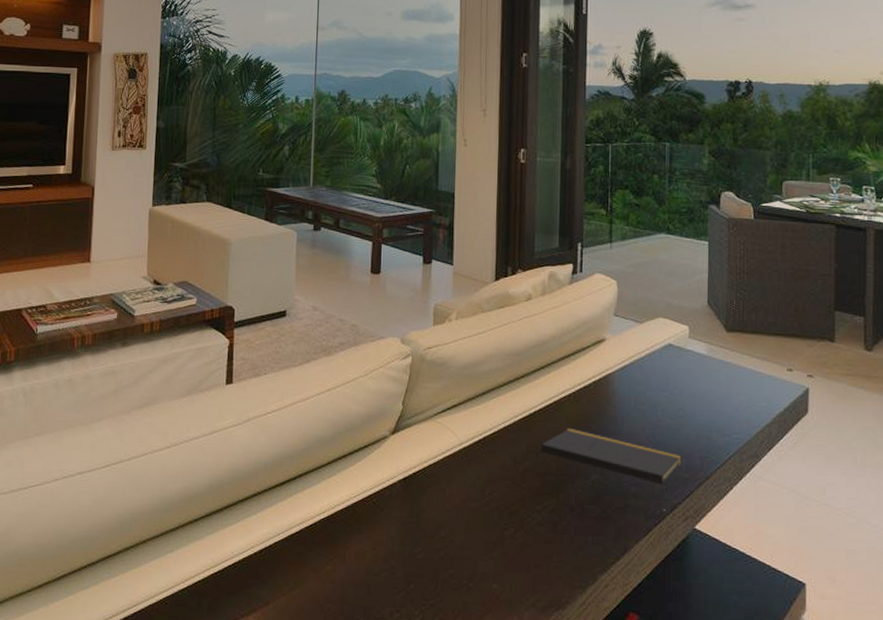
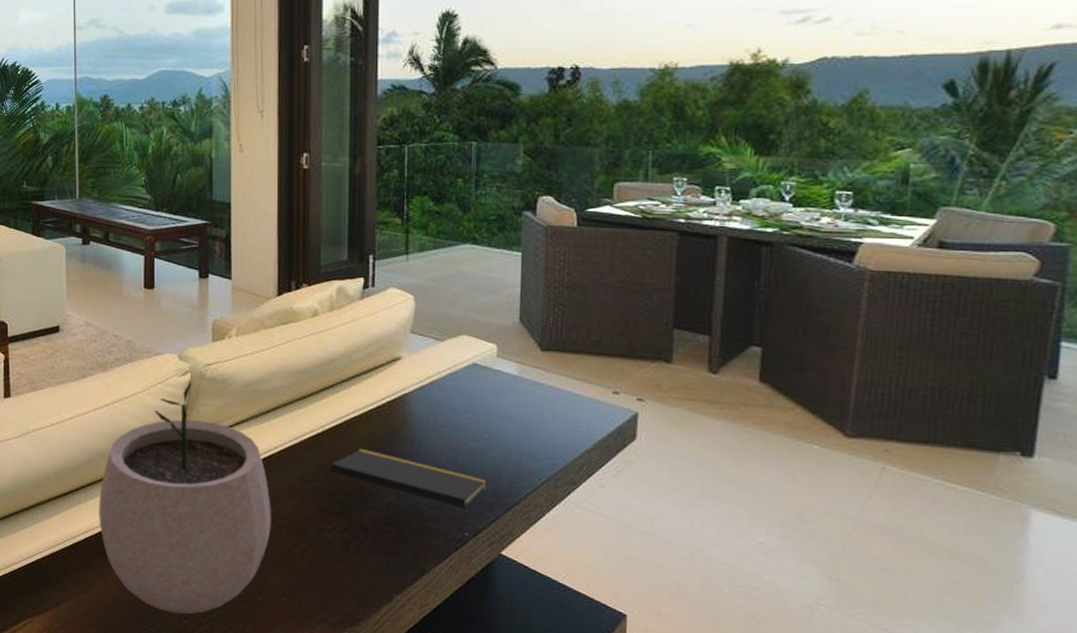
plant pot: none [315,365,485,607] -> present [99,382,271,614]

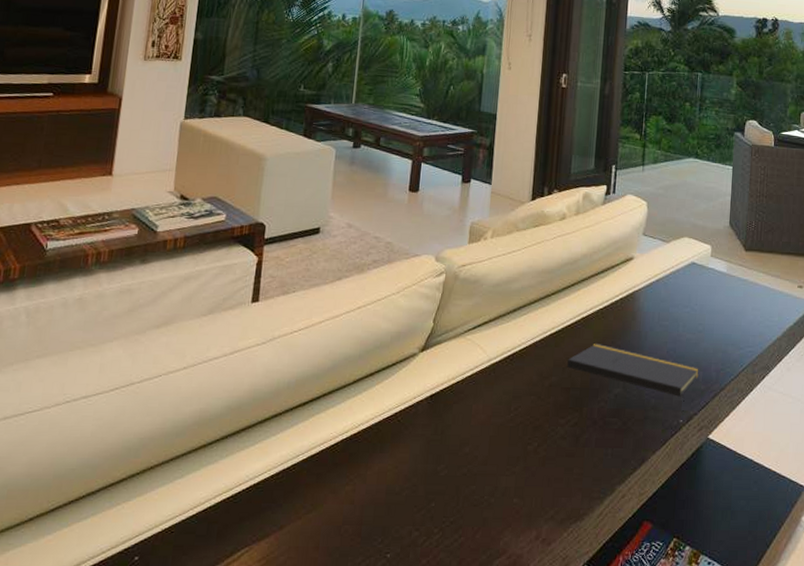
plant pot: present [99,382,271,614] -> none [337,283,511,525]

